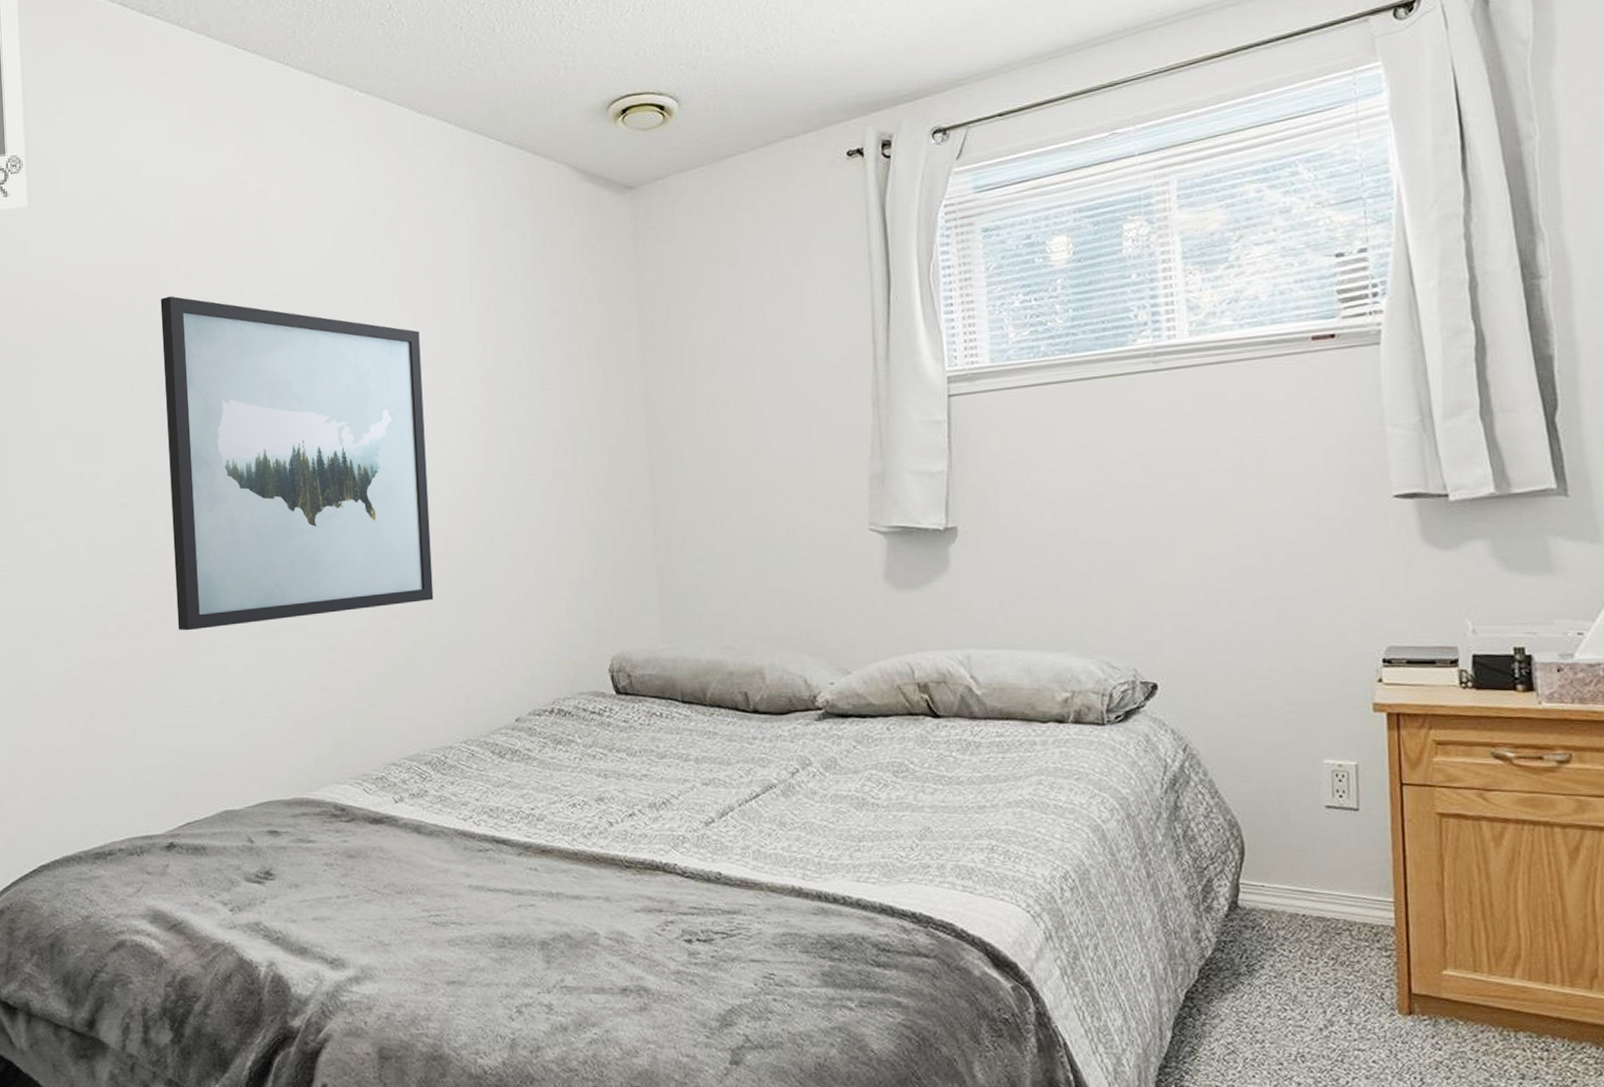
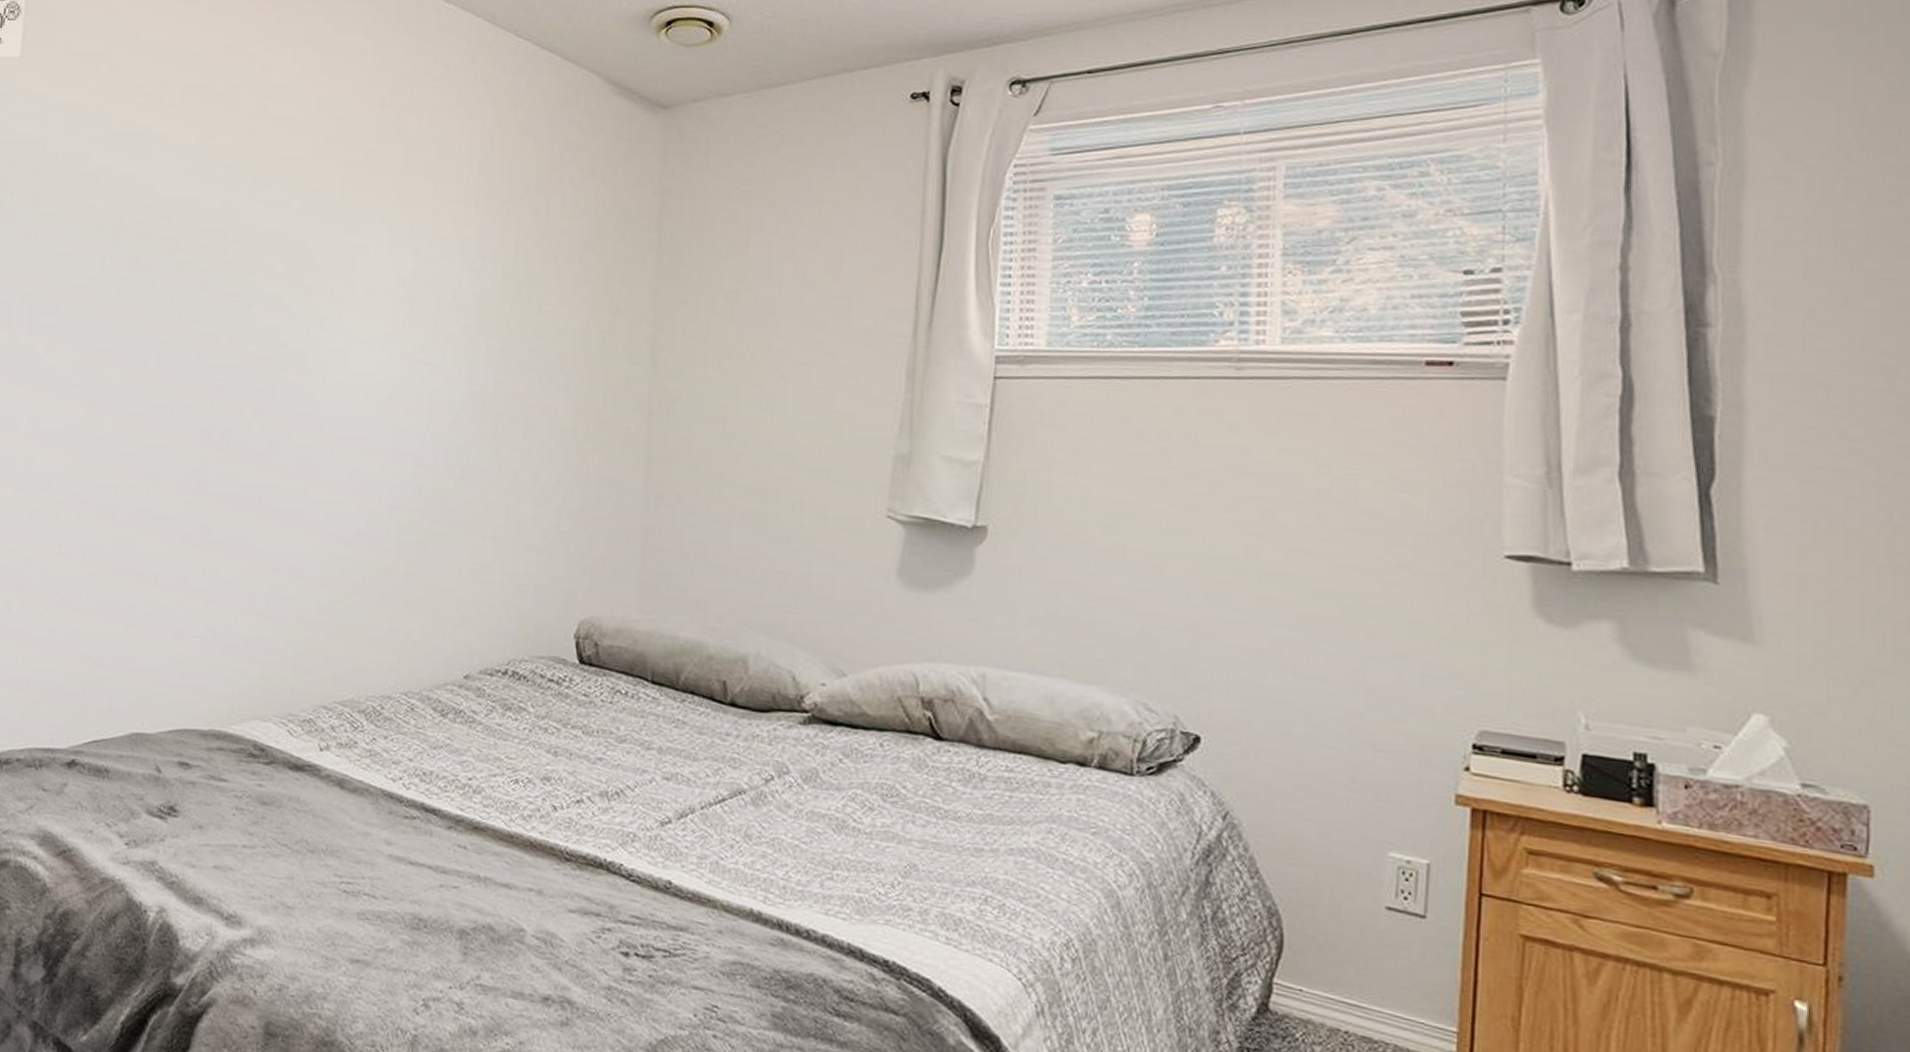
wall art: present [160,296,434,631] -> none [113,167,415,532]

